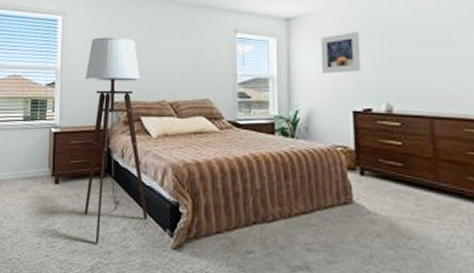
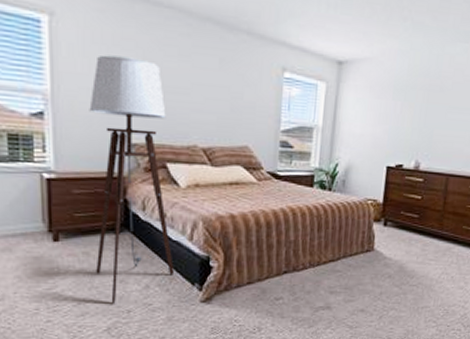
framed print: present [321,31,361,74] -> none [365,84,405,128]

